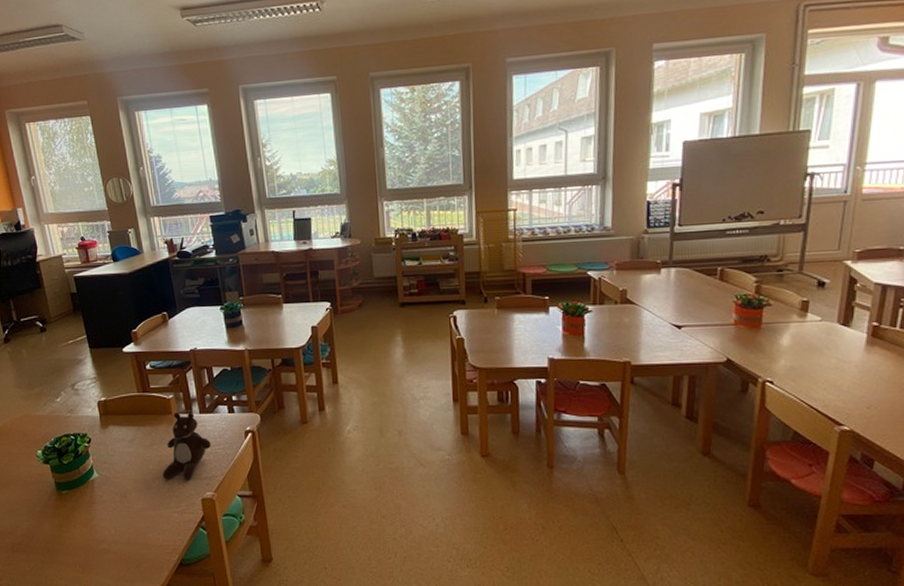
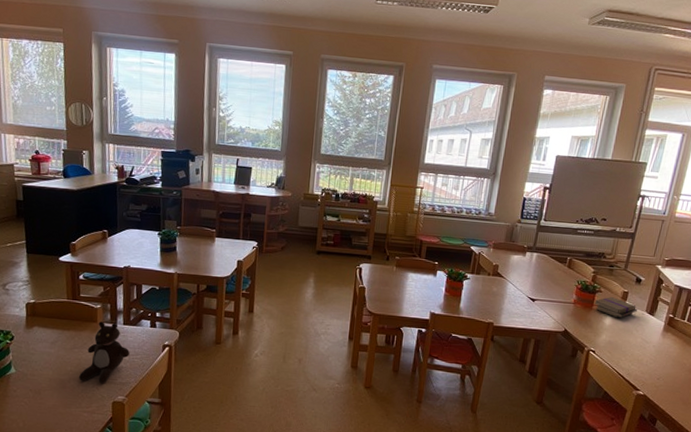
books: none [764,310,825,336] -> present [595,297,637,318]

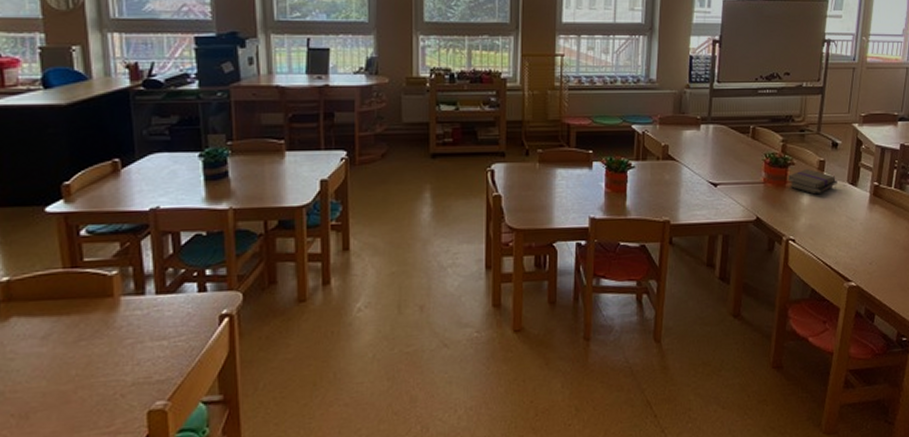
stuffed animal: present [79,321,130,384] -> none [91,293,168,389]

